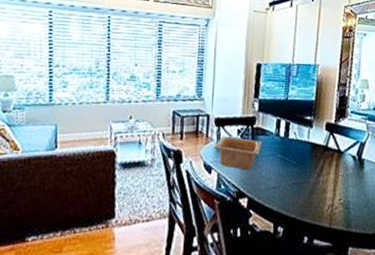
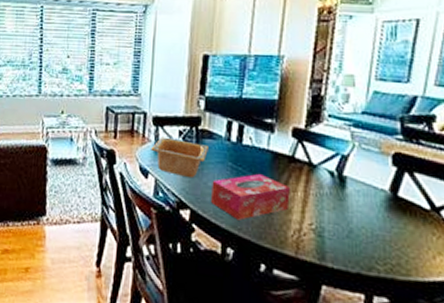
tissue box: none [265,161,325,202] -> present [211,173,290,220]

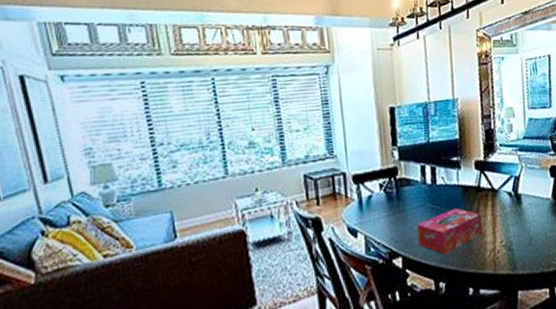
serving bowl: present [151,137,208,179] -> none [356,192,409,228]

